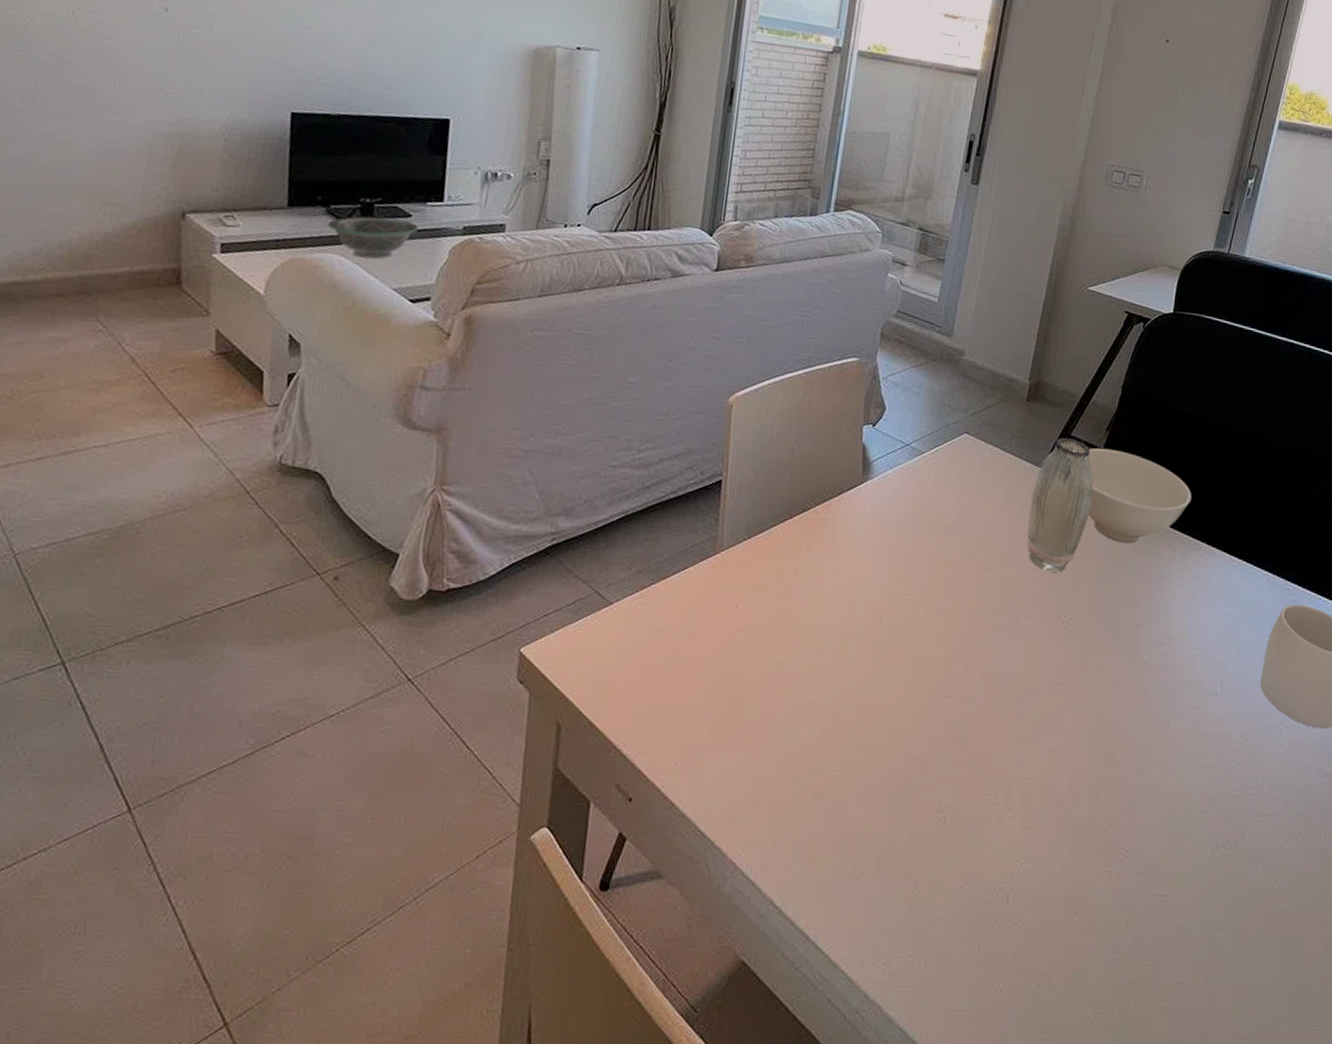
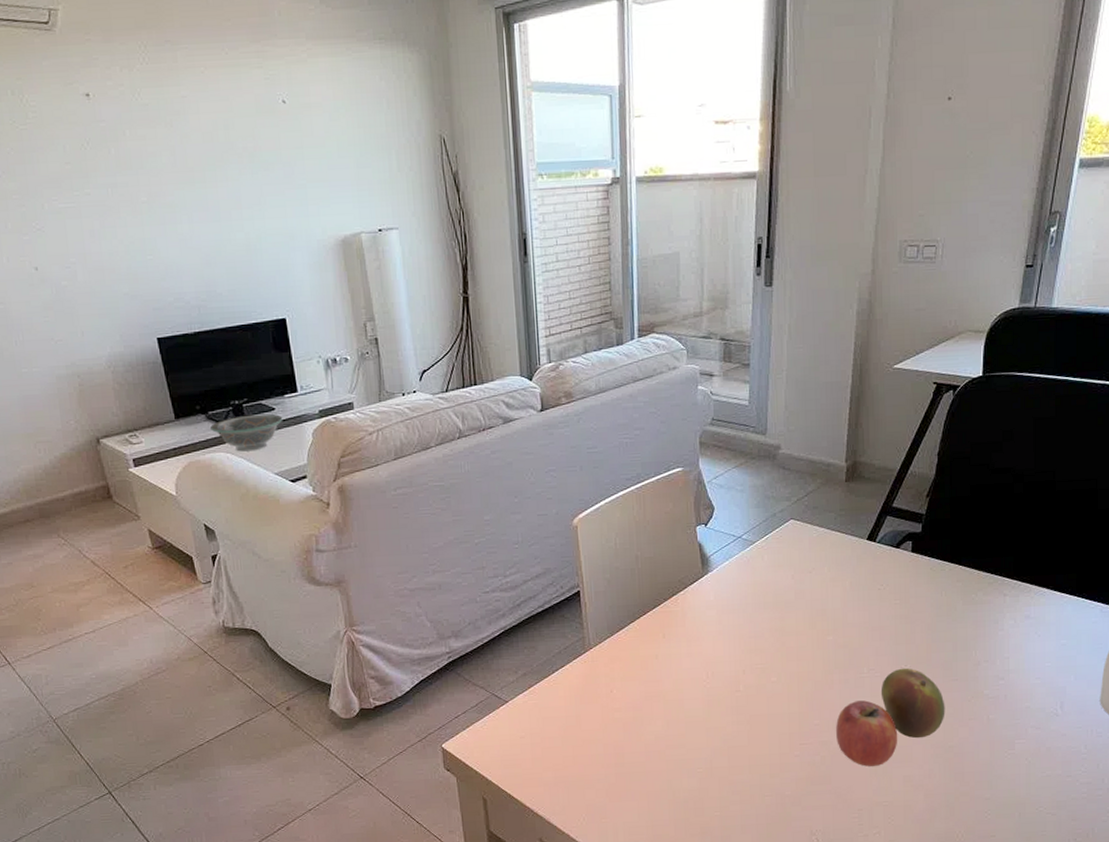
fruit: none [981,651,1049,733] -> present [835,700,898,767]
vase: present [1026,438,1094,573] -> none [860,509,920,630]
fruit: none [1035,619,1102,705] -> present [880,667,945,739]
bowl: present [1087,448,1192,544] -> none [911,513,1018,596]

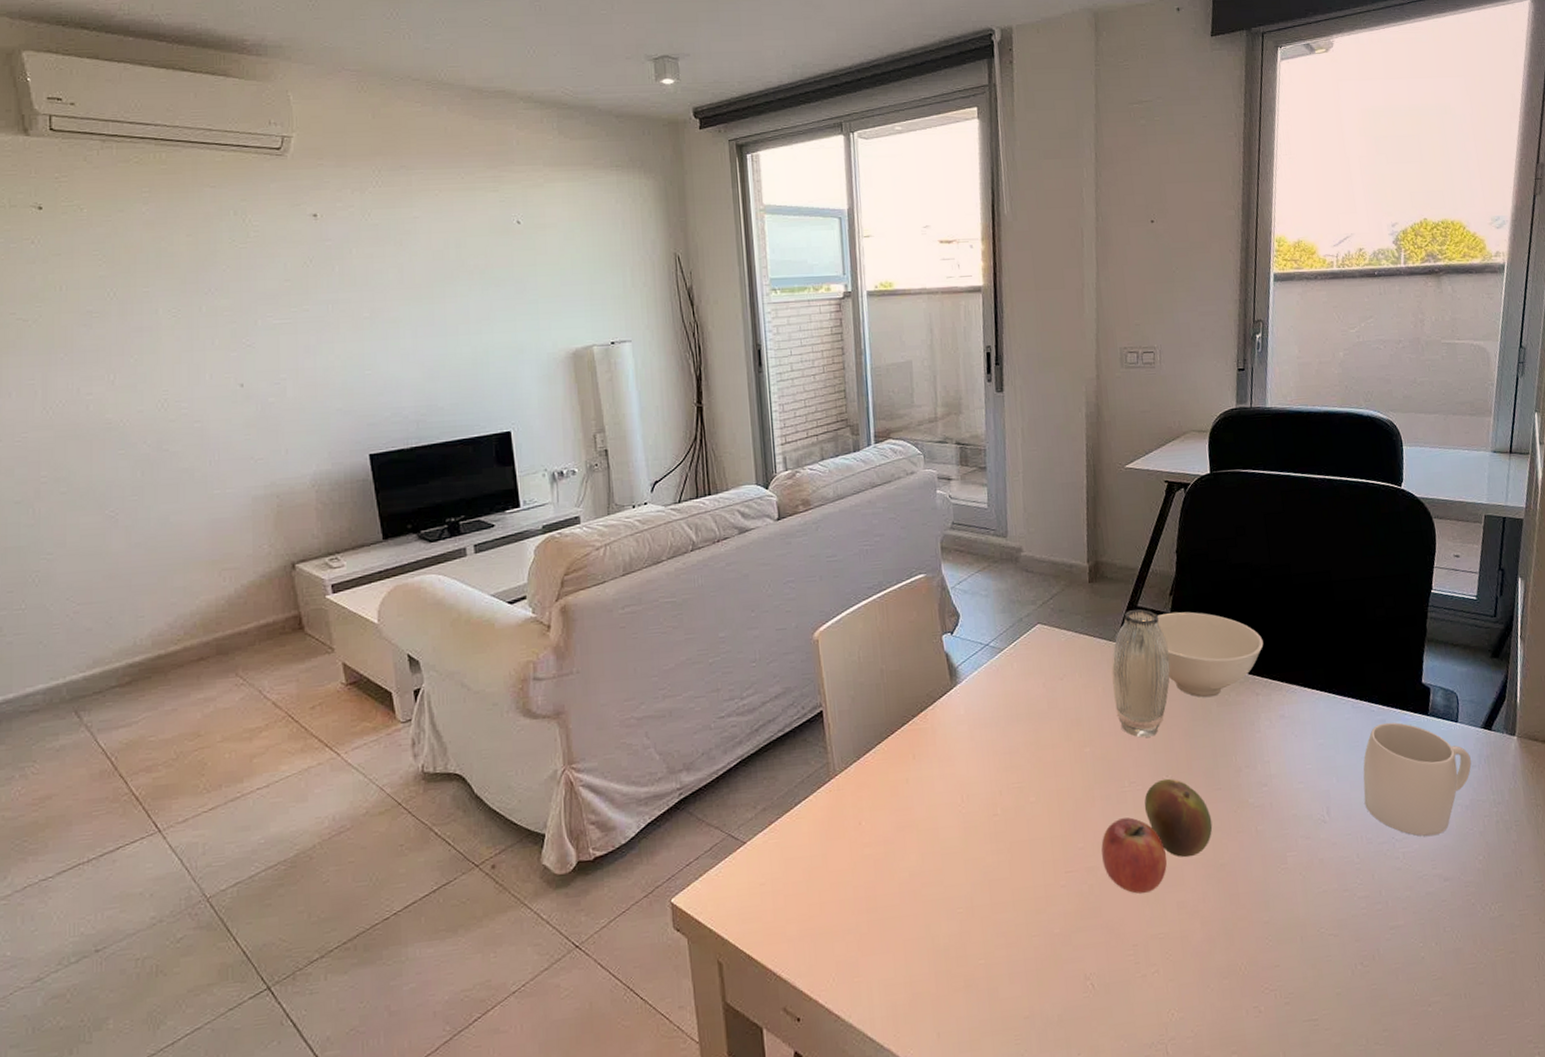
decorative bowl: present [210,413,283,452] -> none [422,531,503,573]
vase: none [860,509,920,630] -> present [1111,609,1170,738]
bowl: none [911,513,1018,596] -> present [1157,611,1264,698]

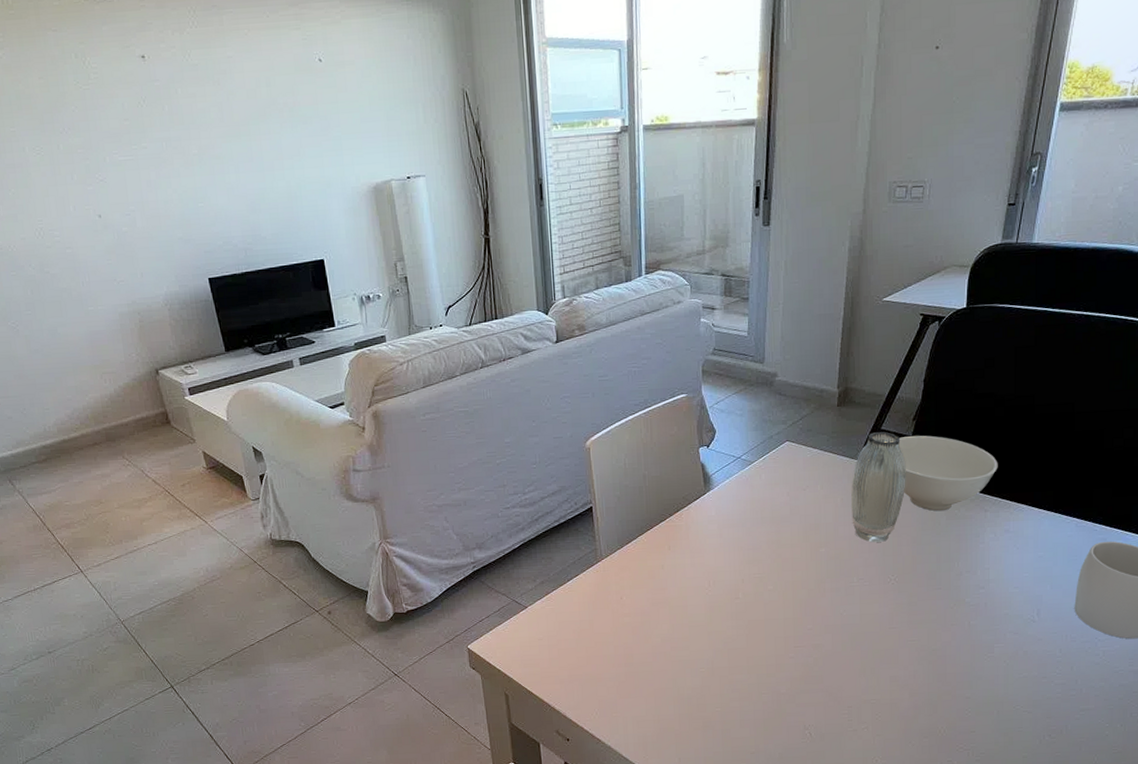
fruit: present [1101,817,1168,894] -> none [827,607,885,668]
fruit: present [1144,778,1213,858] -> none [869,577,929,642]

